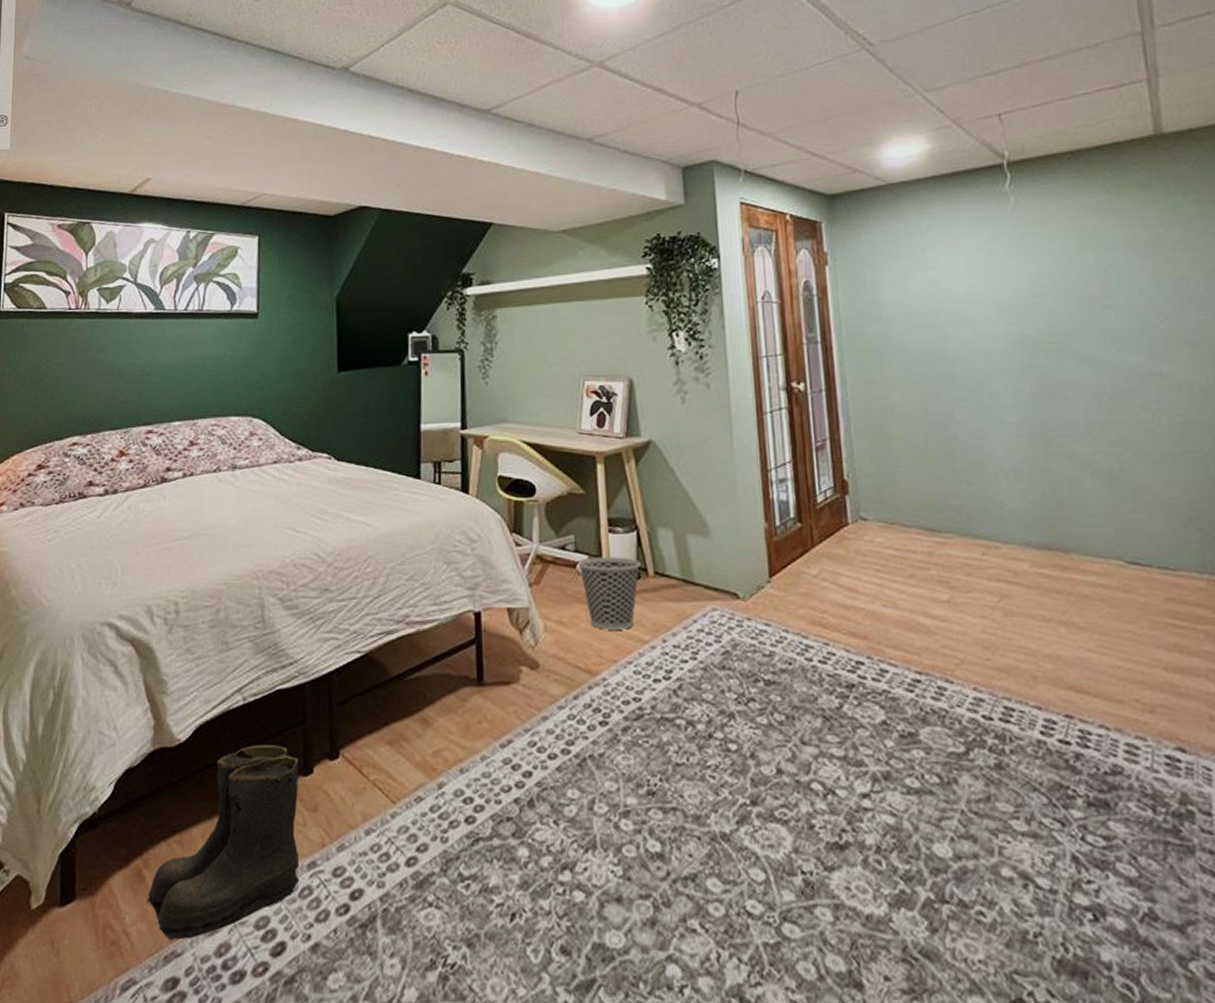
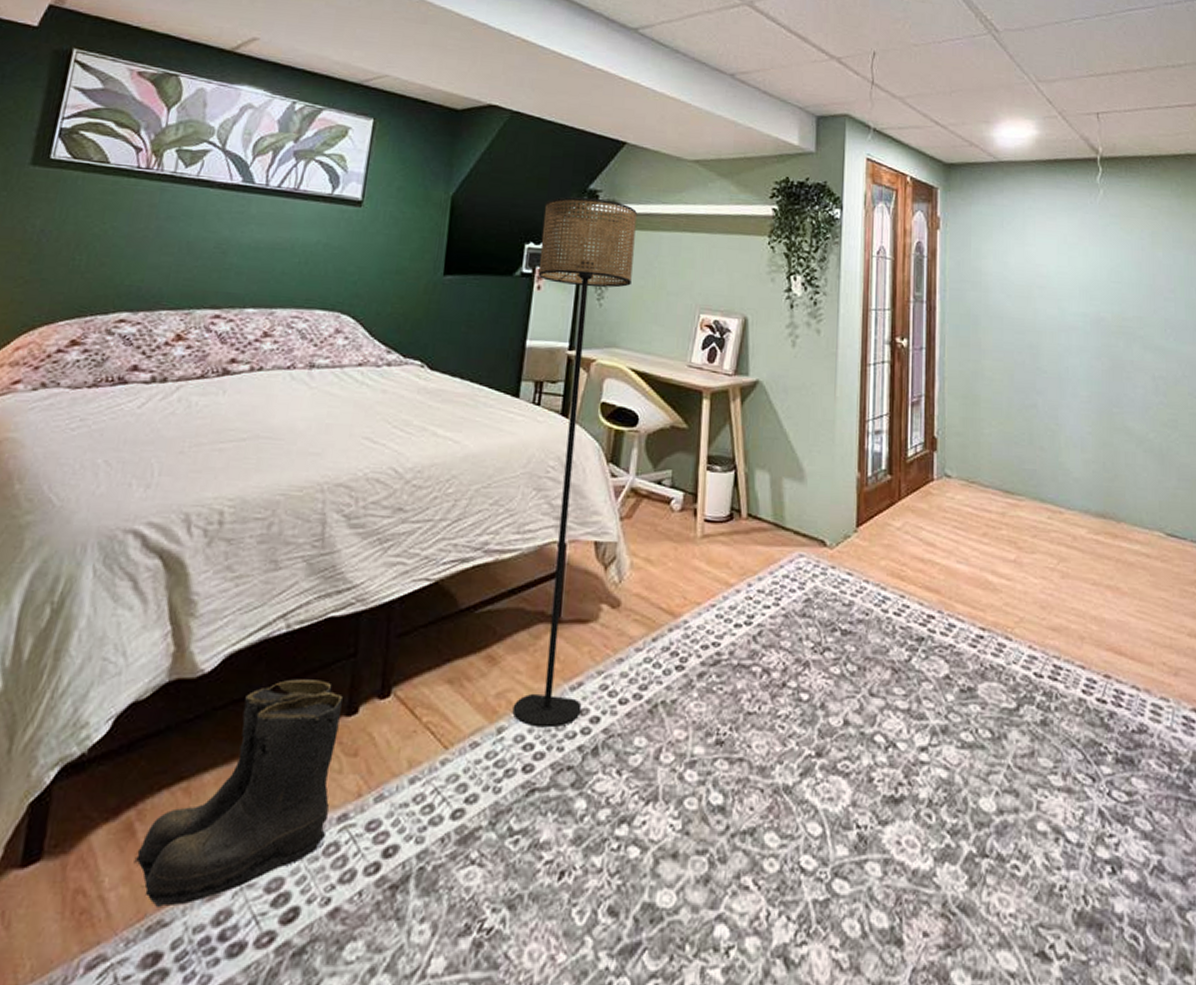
floor lamp: none [422,281,514,783] -> present [512,196,637,728]
wastebasket: present [577,557,641,630] -> none [671,494,736,571]

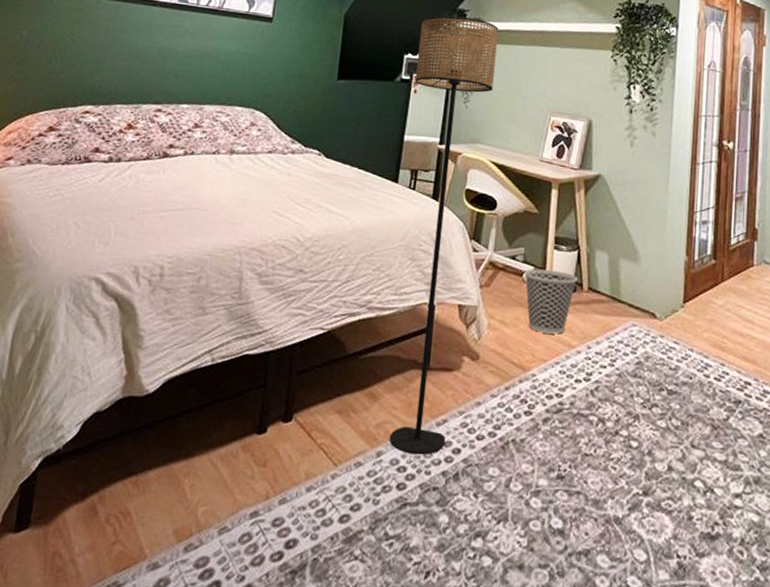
boots: present [134,679,343,907] -> none [96,402,255,572]
wastebasket: none [671,494,736,571] -> present [523,268,578,334]

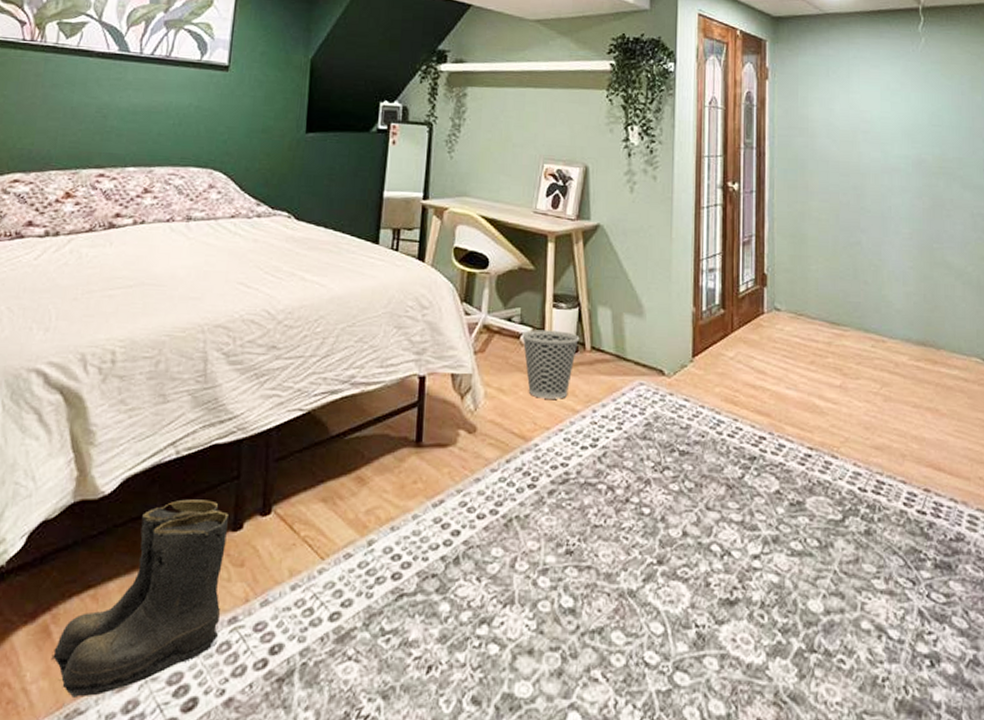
boots: none [96,402,255,572] -> present [51,499,228,697]
floor lamp: present [389,15,499,455] -> none [381,57,483,541]

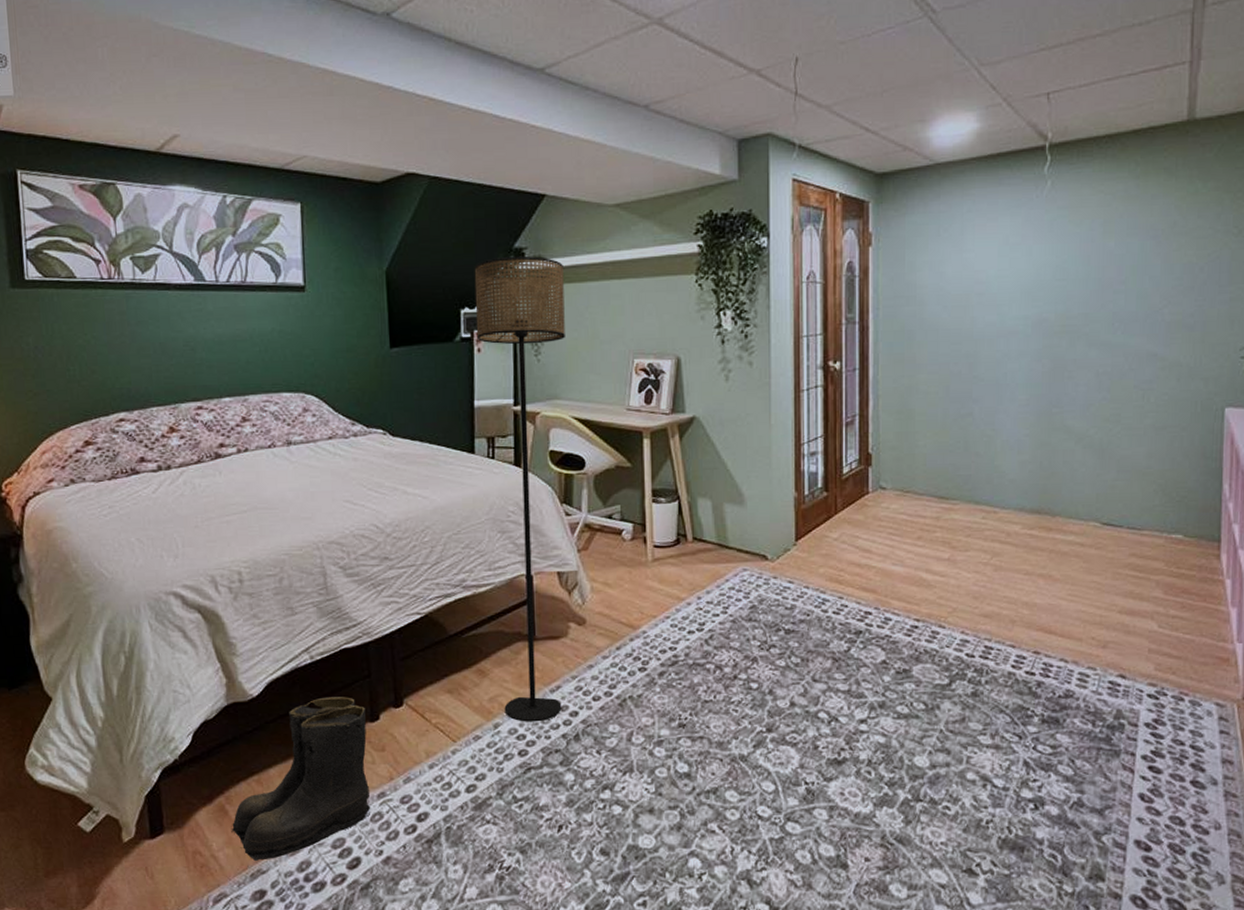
floor lamp: none [381,57,483,541] -> present [474,255,565,722]
wastebasket: present [521,329,580,399] -> none [622,524,681,589]

